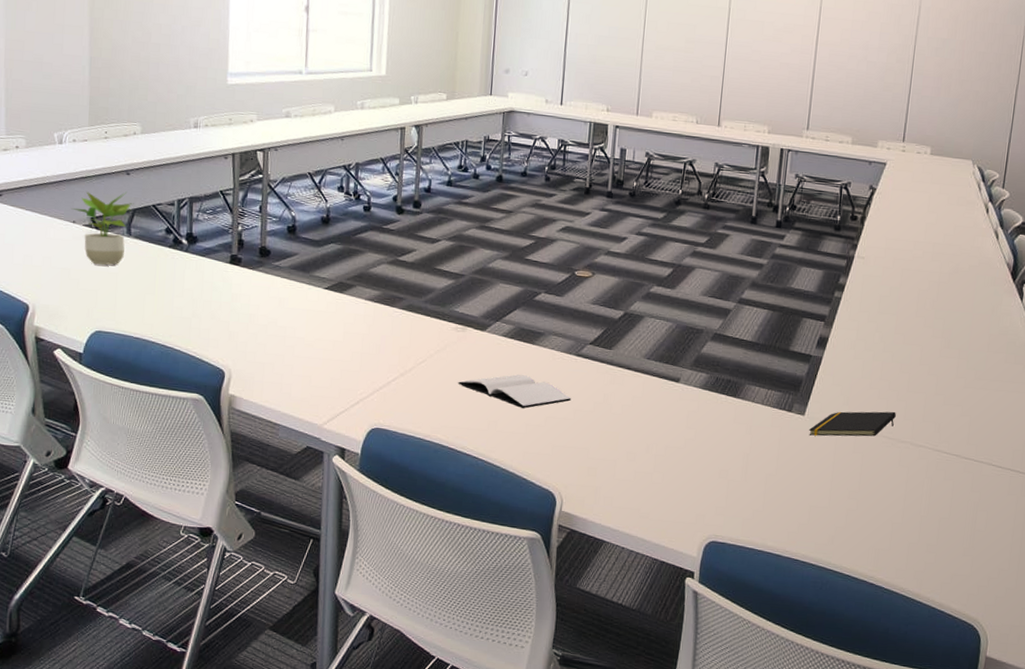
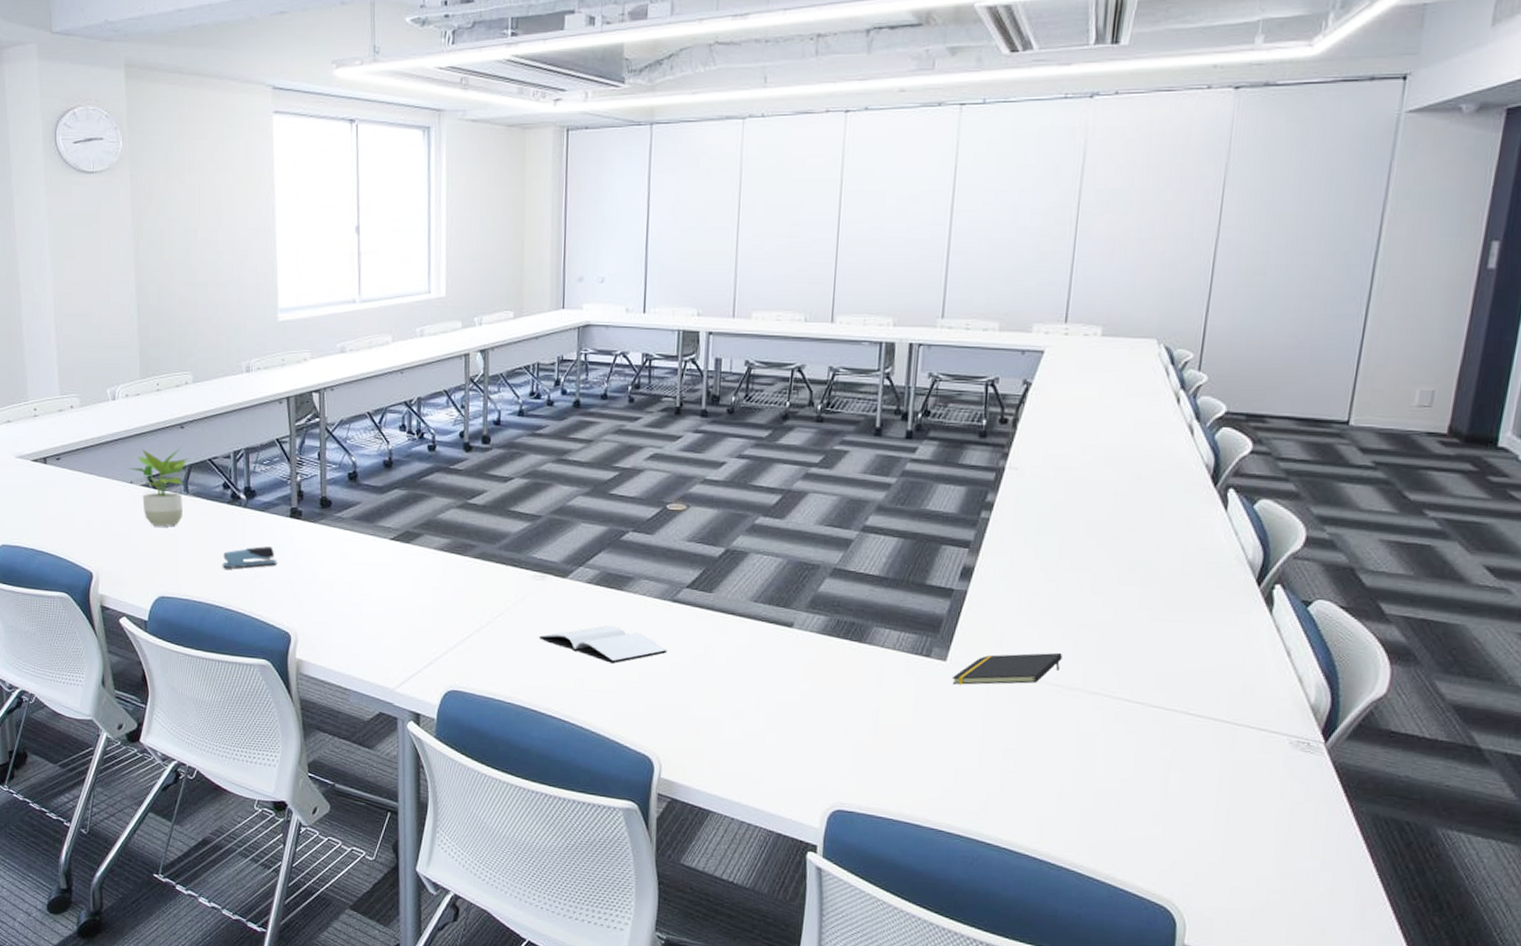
stapler: none [160,288,215,308] -> present [222,546,277,569]

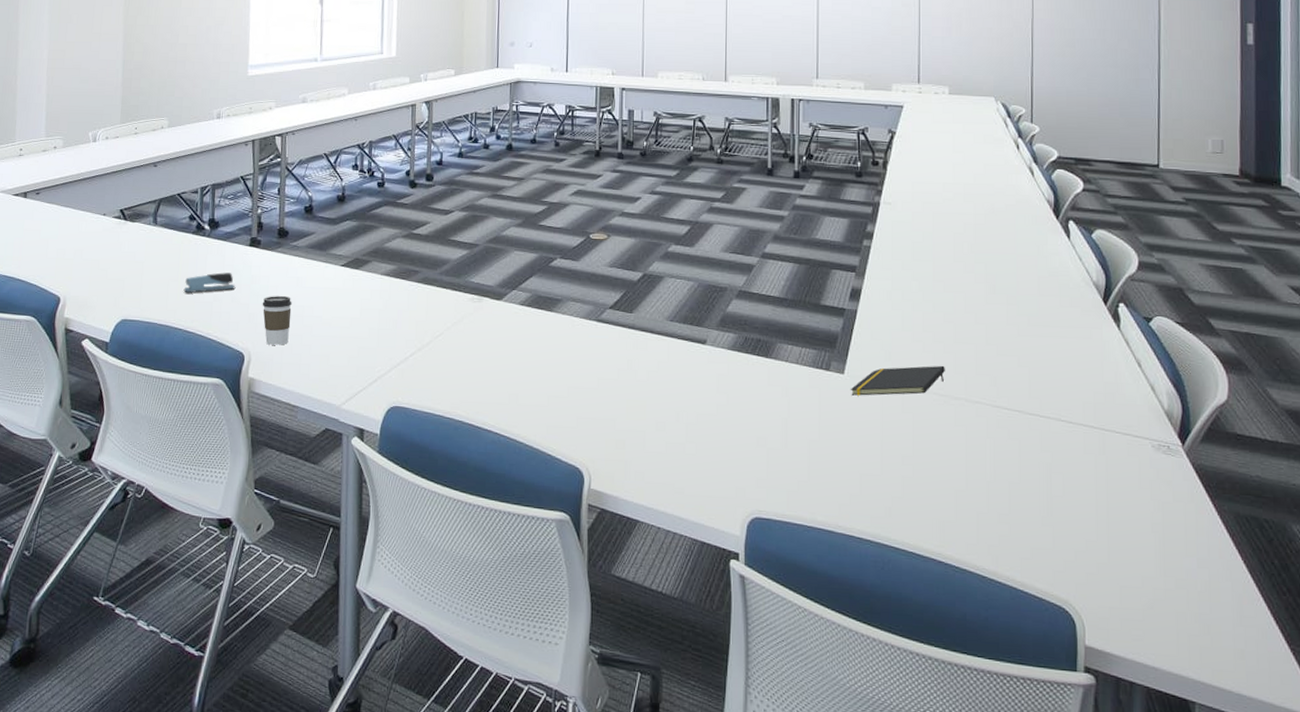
potted plant: present [128,446,190,527] -> none [102,183,160,255]
coffee cup: none [307,572,339,625] -> present [262,296,292,345]
book: present [539,625,668,663] -> none [476,344,594,379]

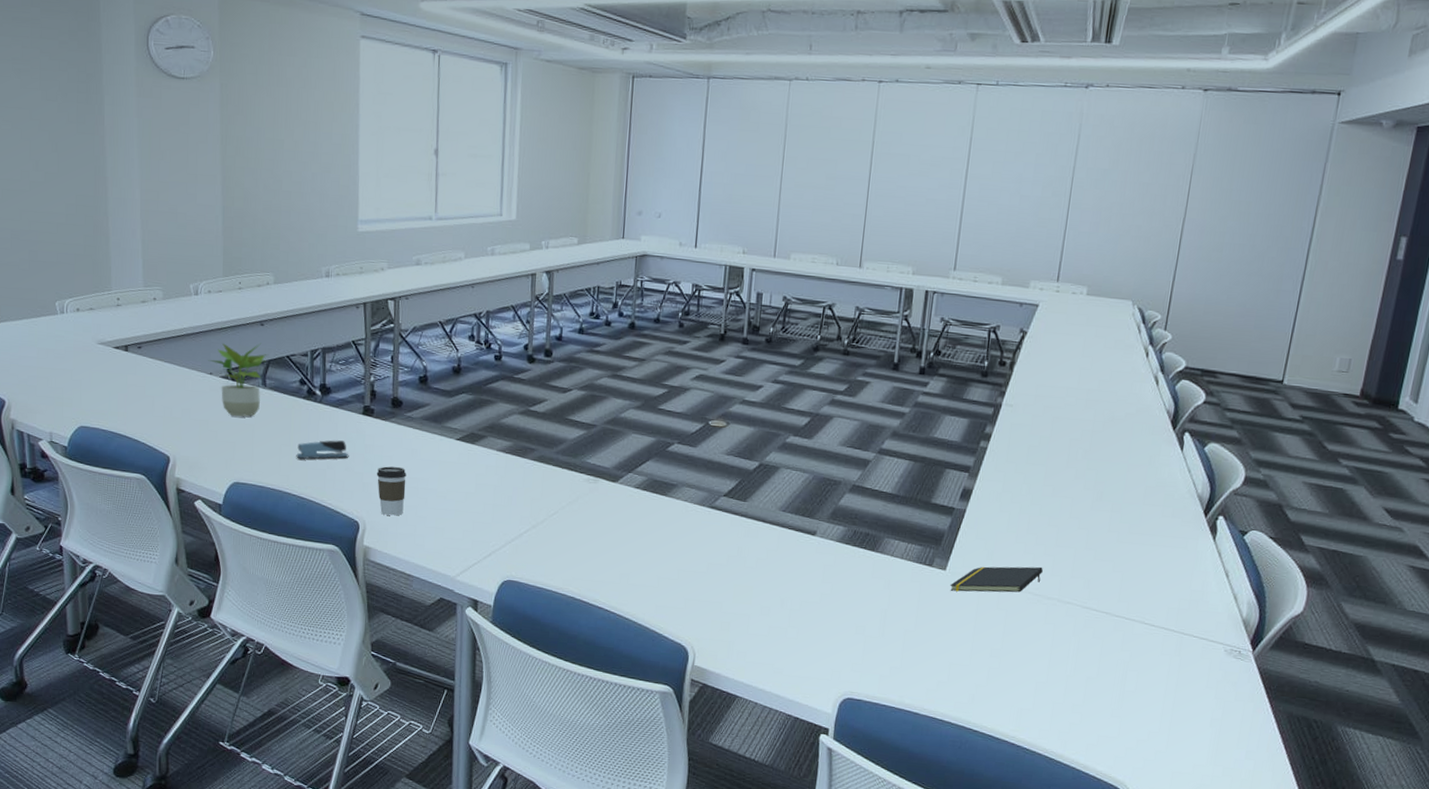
potted plant: none [102,183,160,255] -> present [208,343,269,417]

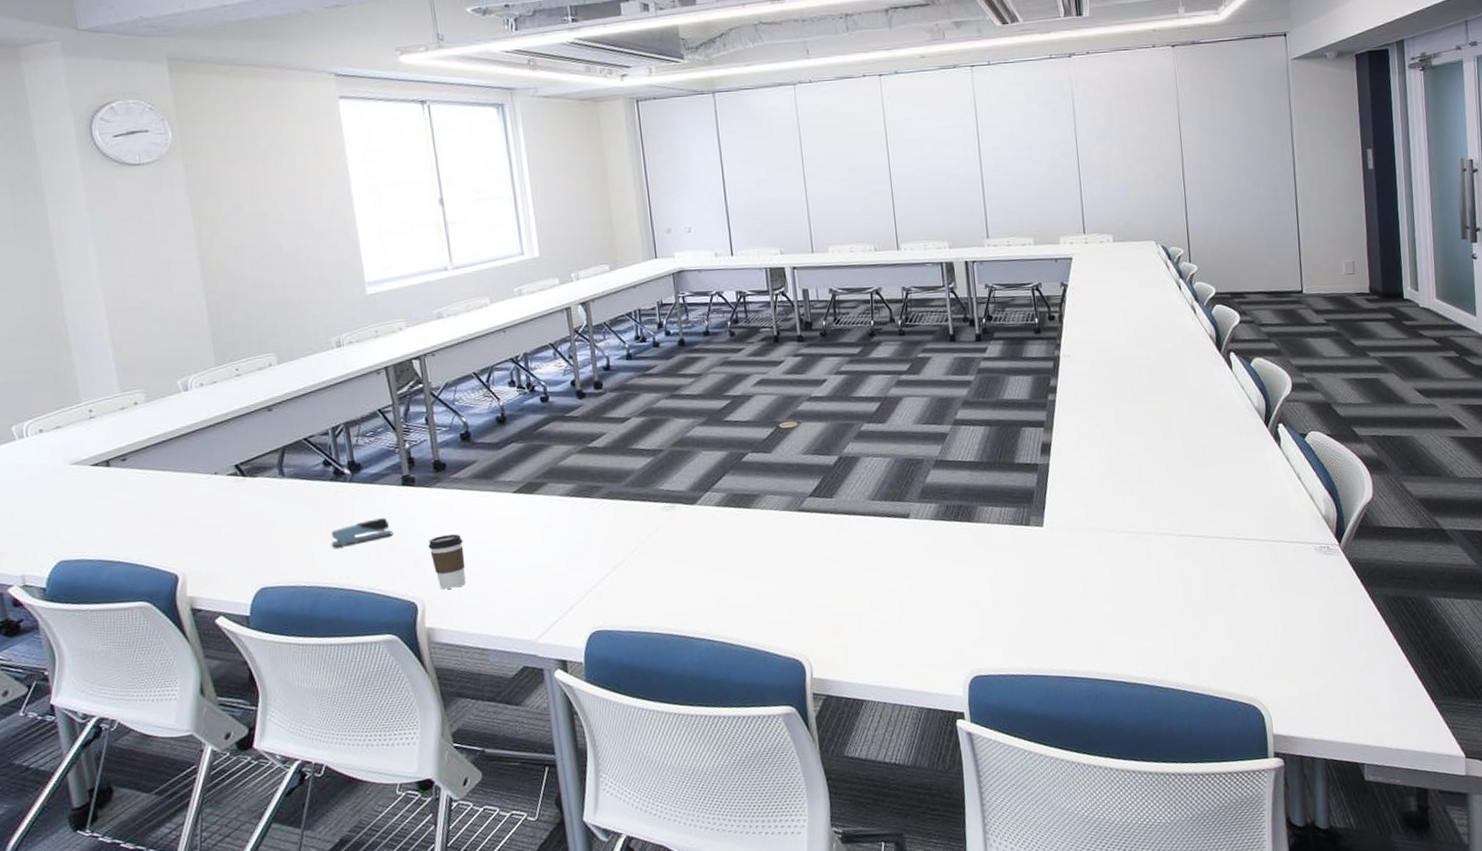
potted plant: present [208,343,269,417] -> none [210,429,282,516]
notepad: present [949,566,1043,593] -> none [1050,504,1134,546]

